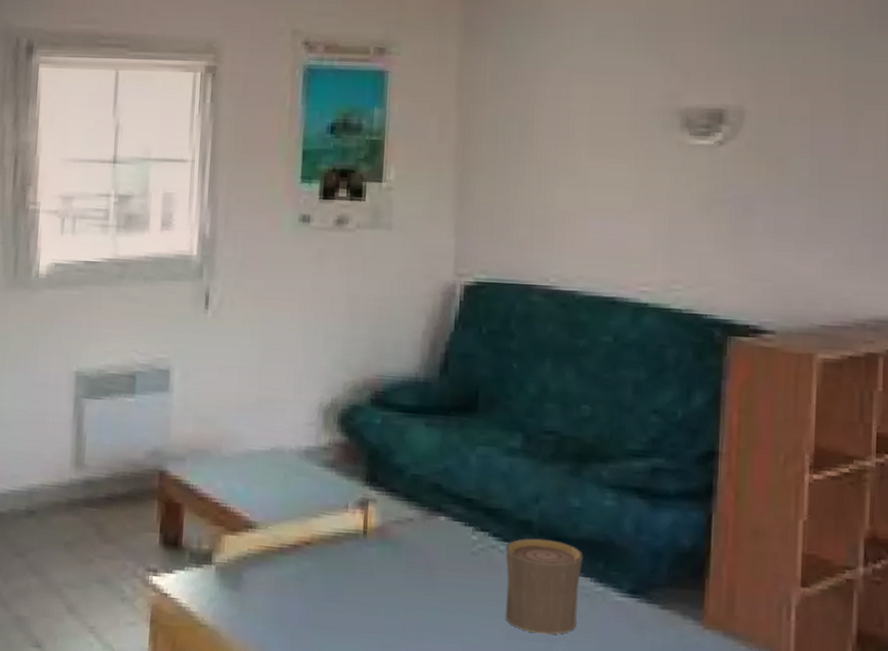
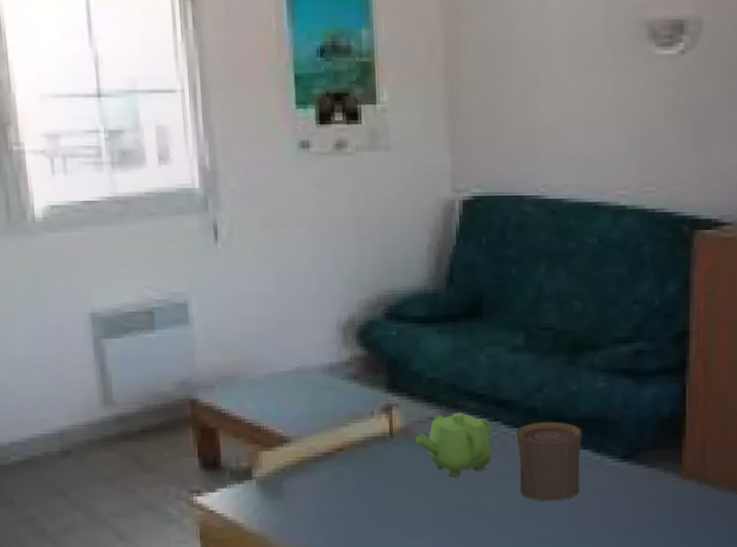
teapot: none [390,516,477,590] -> present [415,412,492,476]

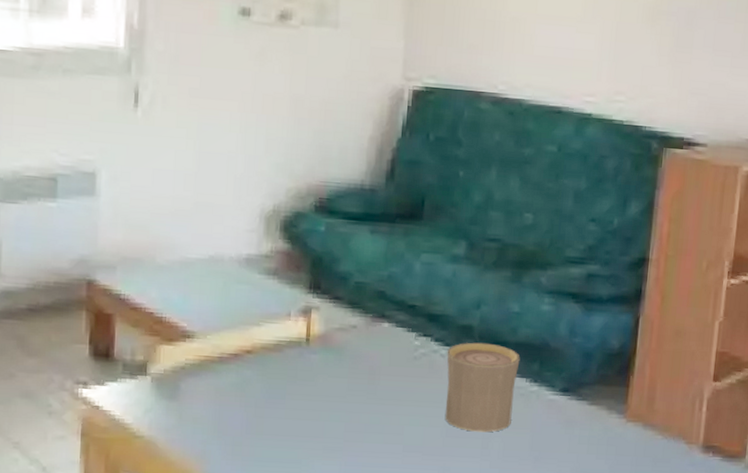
teapot: present [415,412,492,476] -> none [333,323,419,394]

